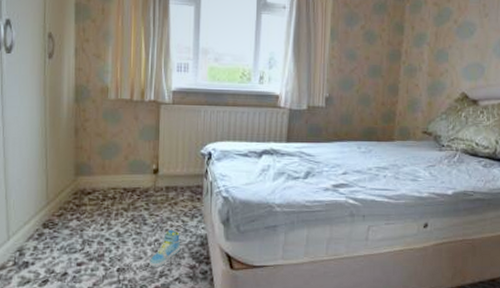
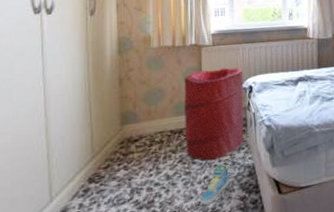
laundry hamper: none [138,129,203,224] -> present [184,67,244,161]

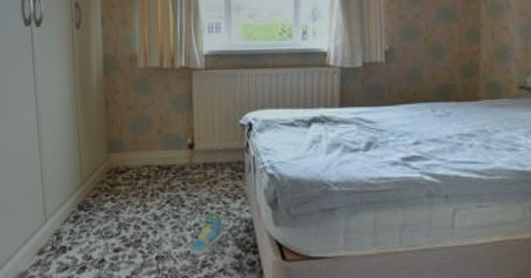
laundry hamper: present [184,67,244,161] -> none [172,97,242,206]

